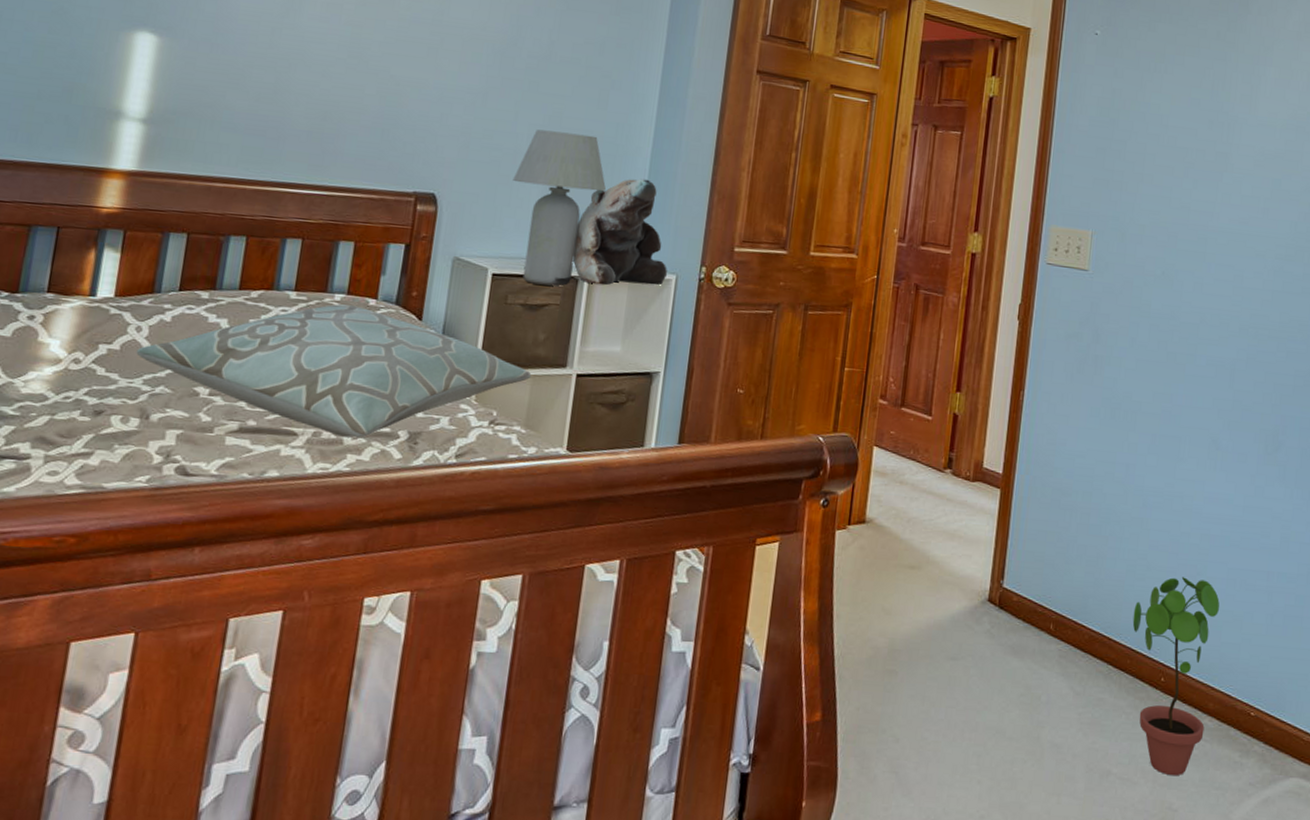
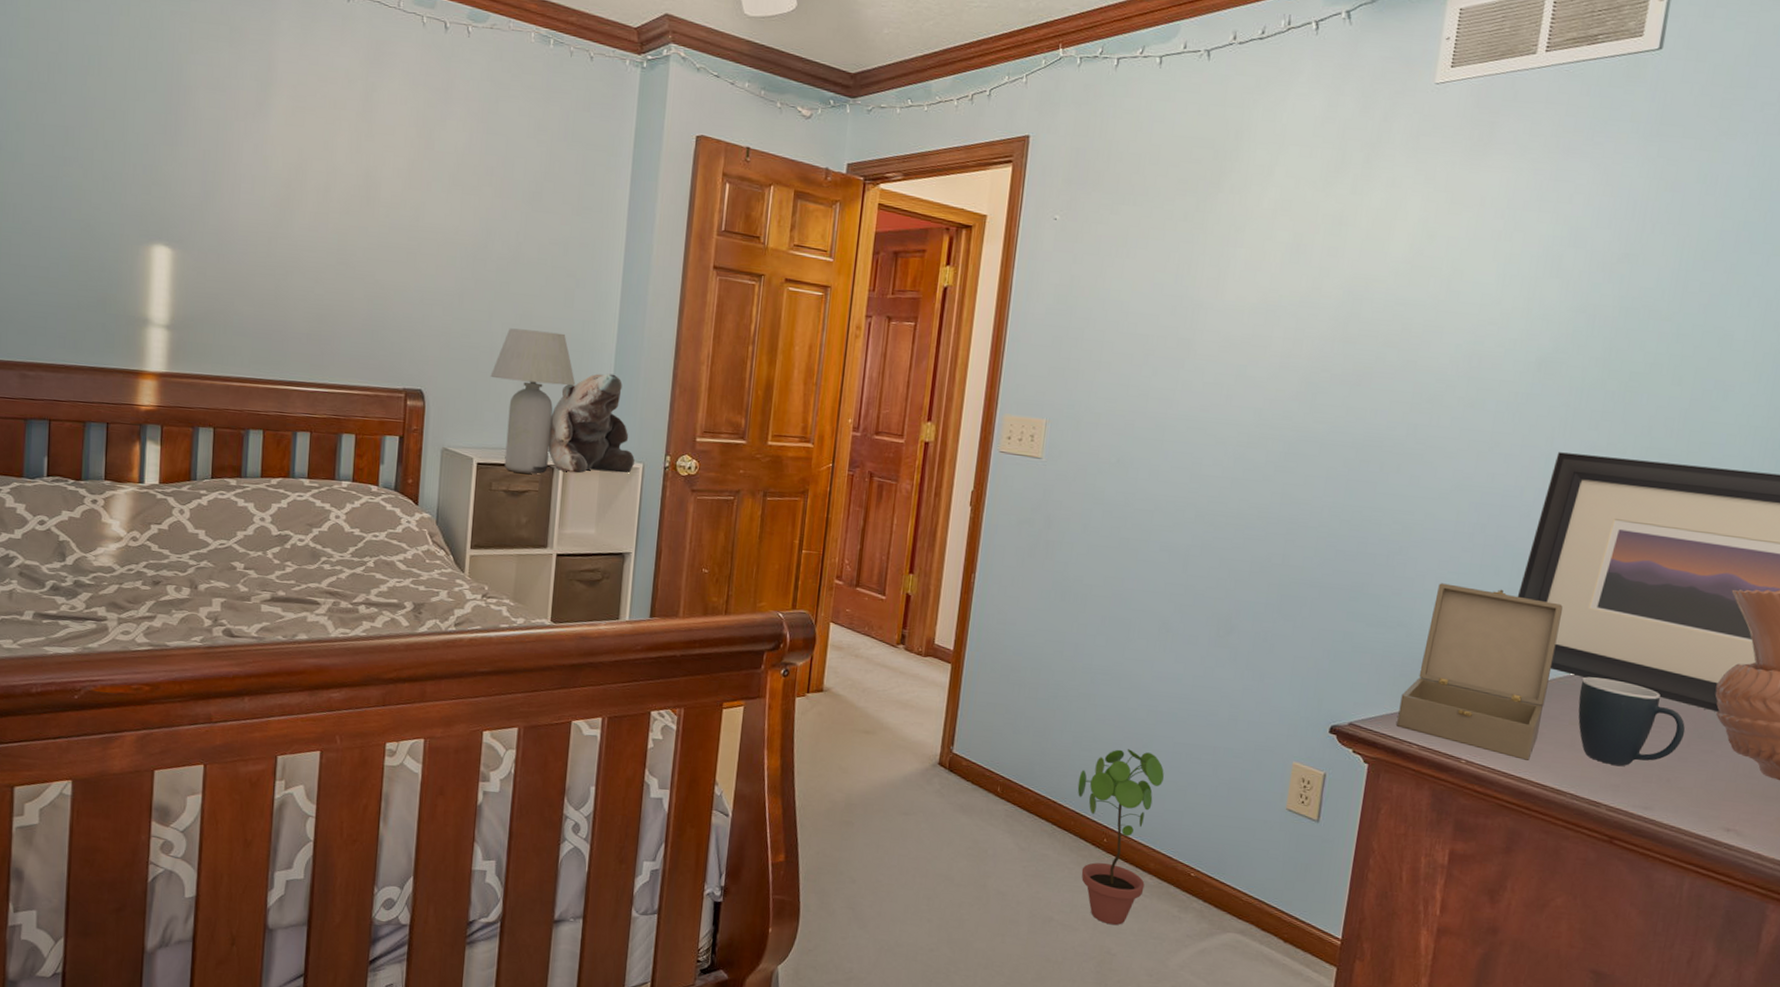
pillow: present [136,304,532,439] -> none [181,490,517,608]

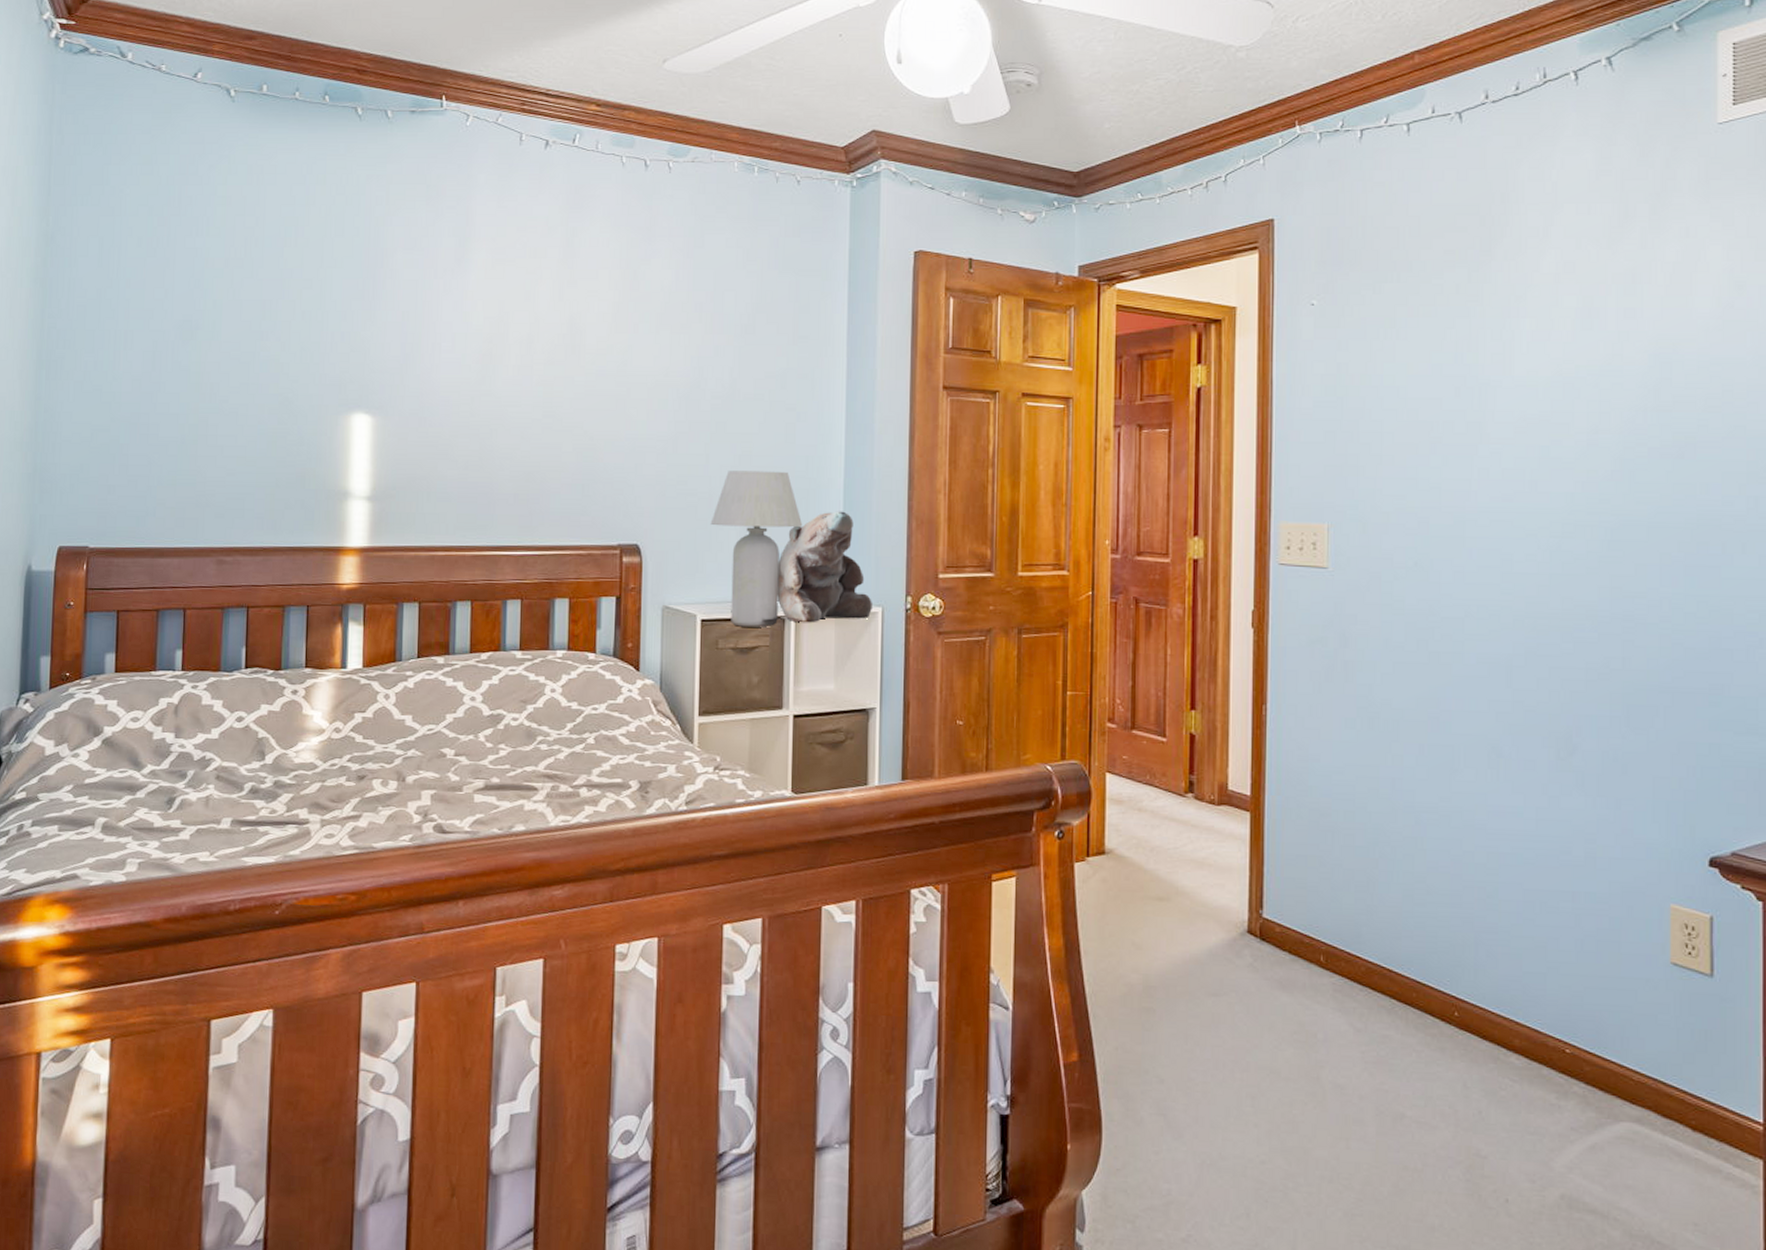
potted plant: present [1077,749,1164,926] -> none [1415,900,1517,1120]

